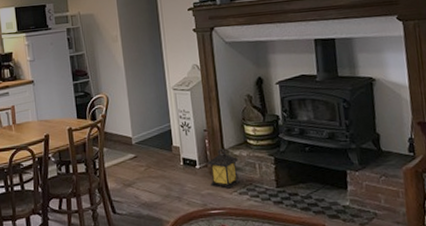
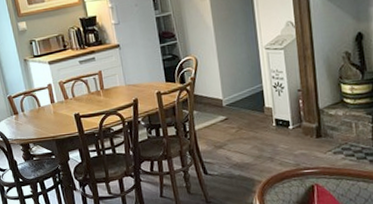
lantern: present [207,148,240,189] -> none [300,108,335,149]

